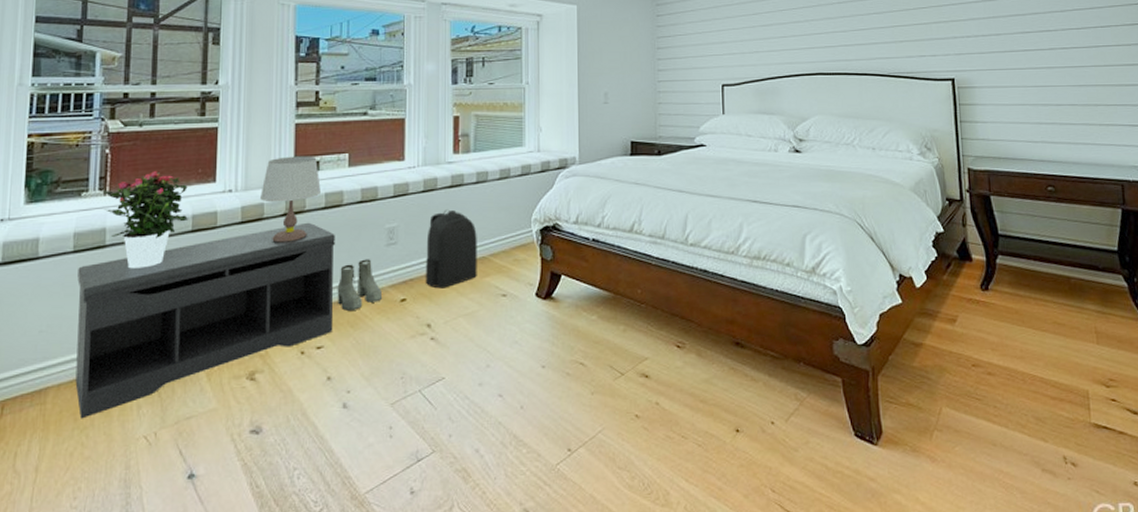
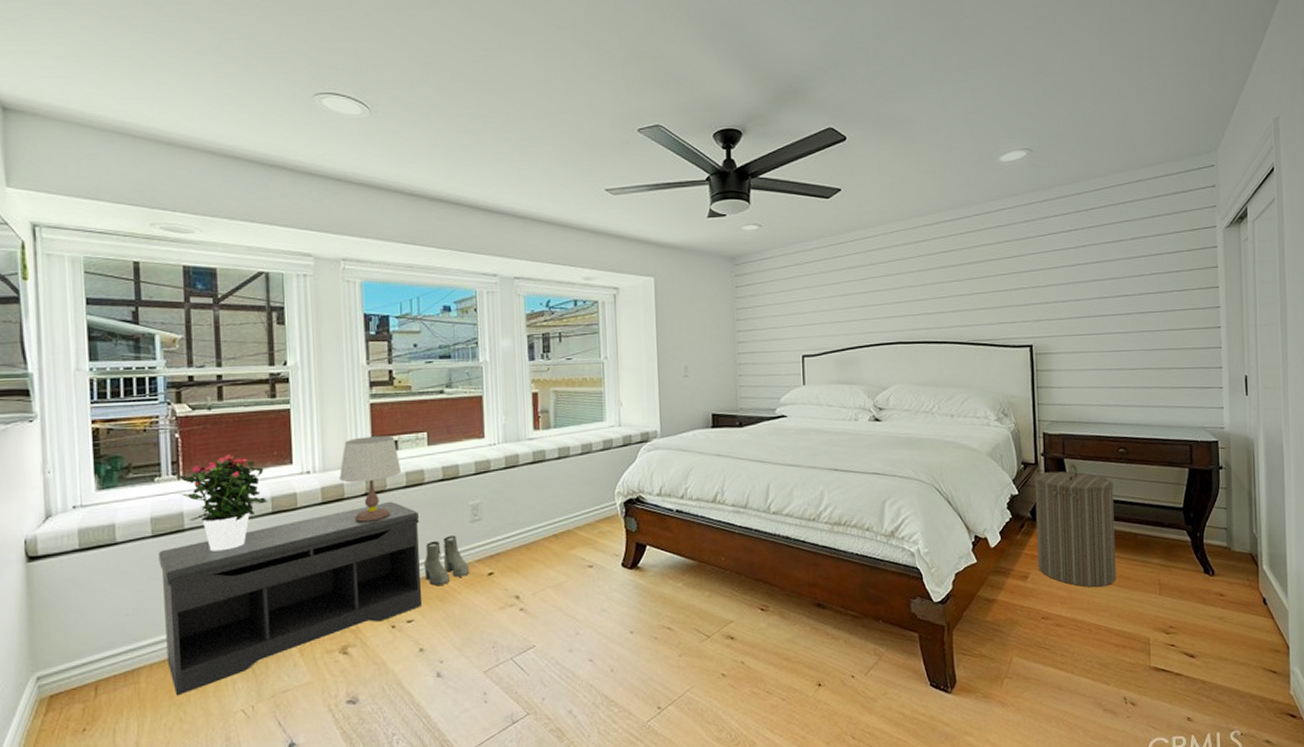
backpack: present [425,209,477,289] -> none [511,485,563,562]
laundry hamper: none [960,201,1050,334] -> present [1034,463,1116,588]

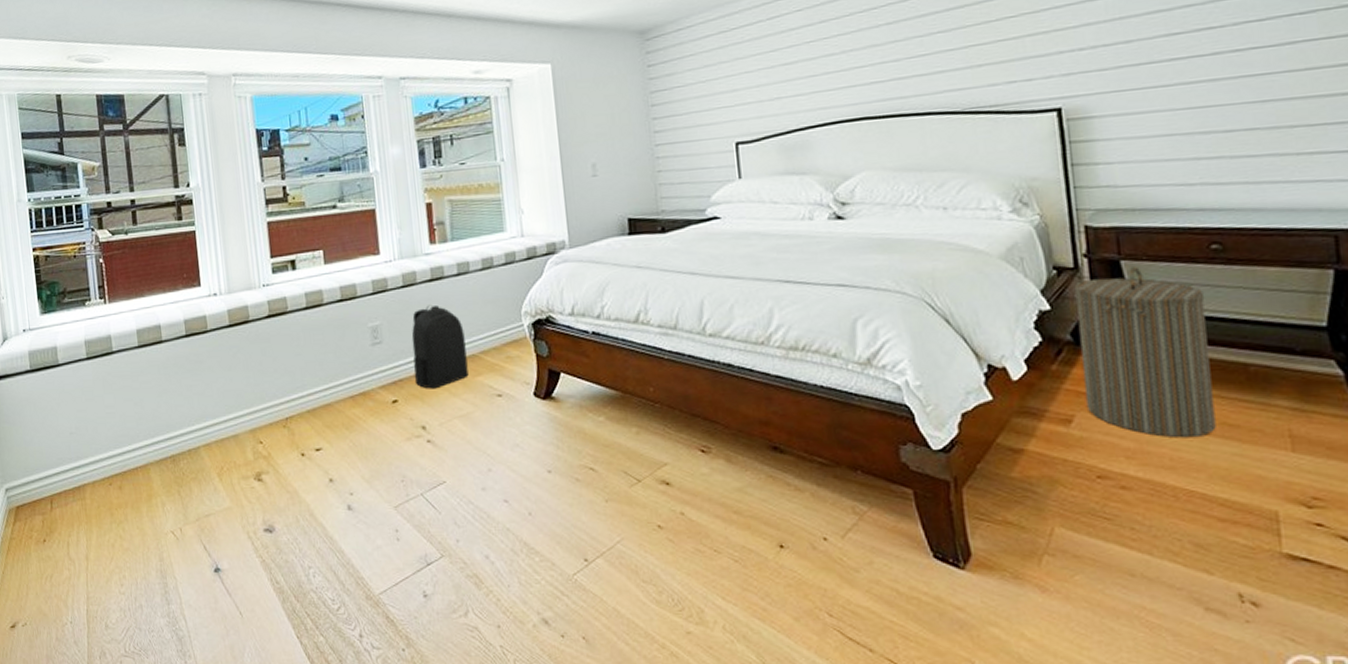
bench: present [159,501,422,696] -> none [93,323,329,514]
potted flower: present [174,454,268,552] -> none [101,278,182,374]
table lamp: present [339,435,401,522] -> none [243,255,300,345]
boots: present [423,535,469,586] -> none [328,359,373,413]
backpack: none [511,485,563,562] -> present [411,305,469,389]

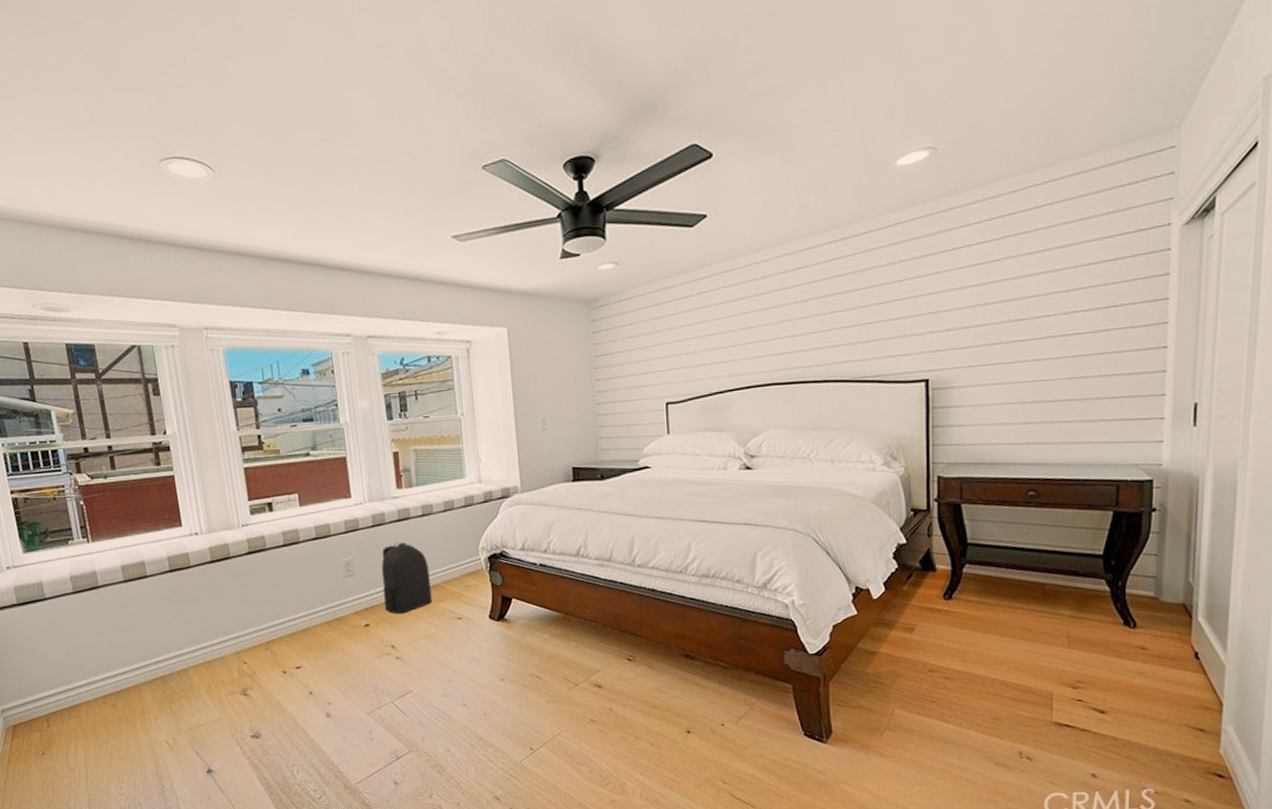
laundry hamper: present [1074,267,1216,438] -> none [925,509,1020,640]

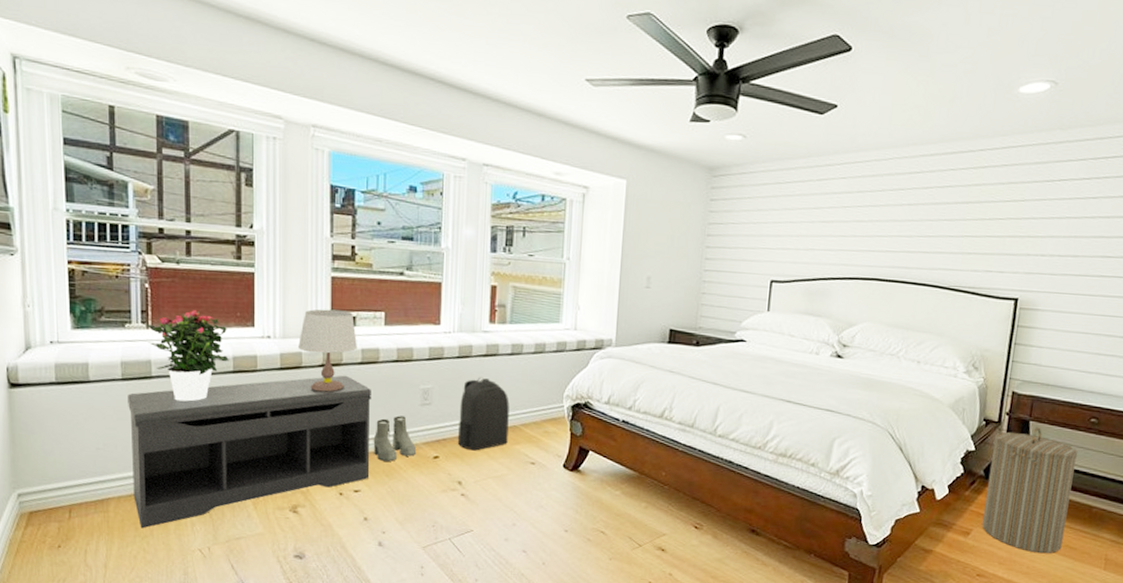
bench: none [81,559,308,728] -> present [128,375,371,529]
potted flower: none [84,519,166,606] -> present [143,310,230,402]
table lamp: none [223,498,278,579] -> present [298,309,357,392]
boots: none [306,590,347,636] -> present [373,416,416,462]
laundry hamper: none [925,509,1020,640] -> present [982,427,1078,554]

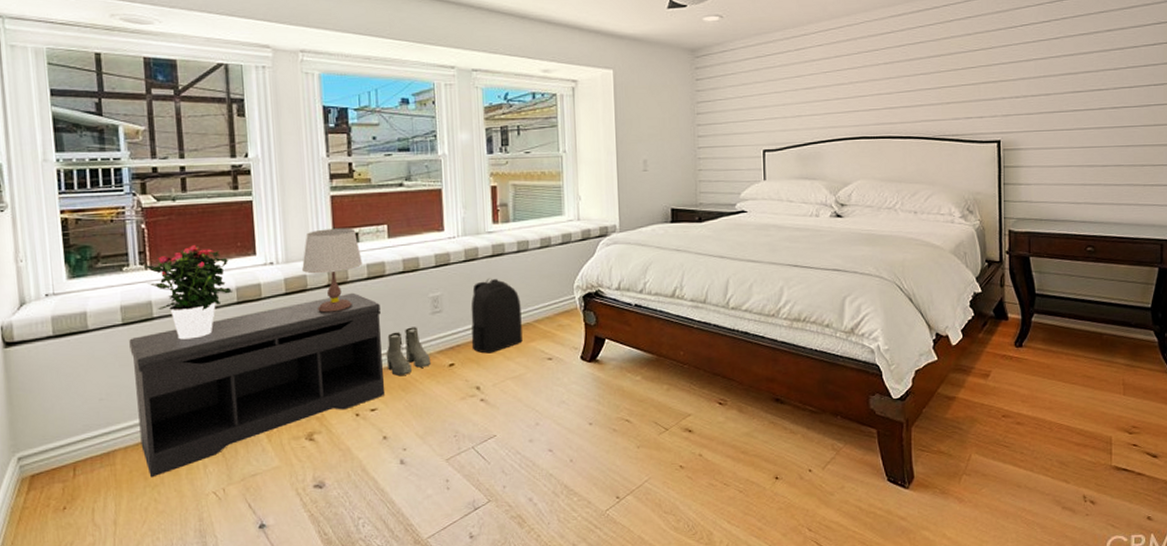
laundry hamper: present [982,427,1078,554] -> none [998,262,1080,387]

